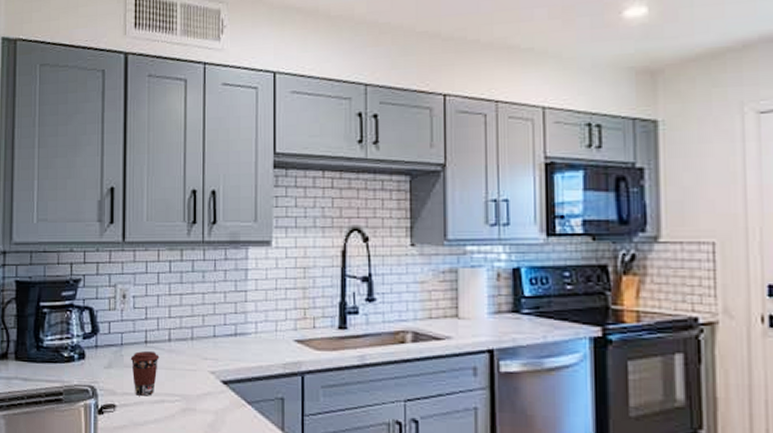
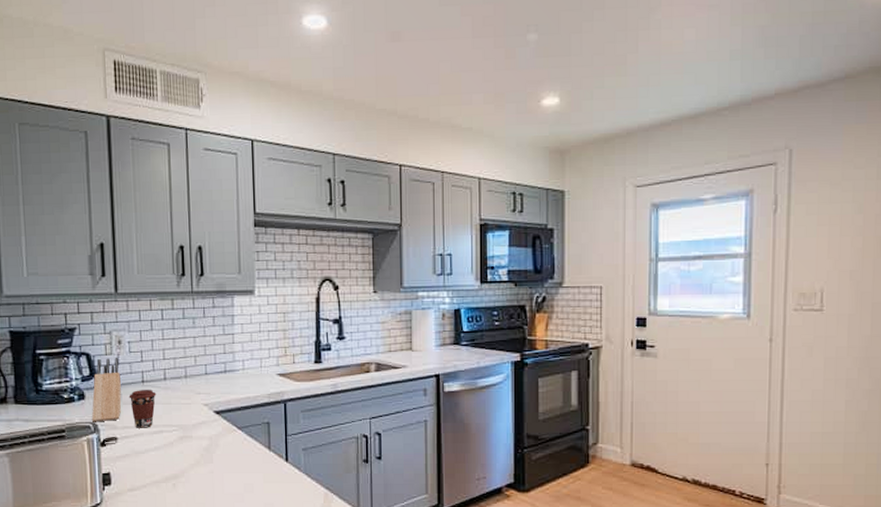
knife block: none [90,313,124,386] -> present [91,357,122,422]

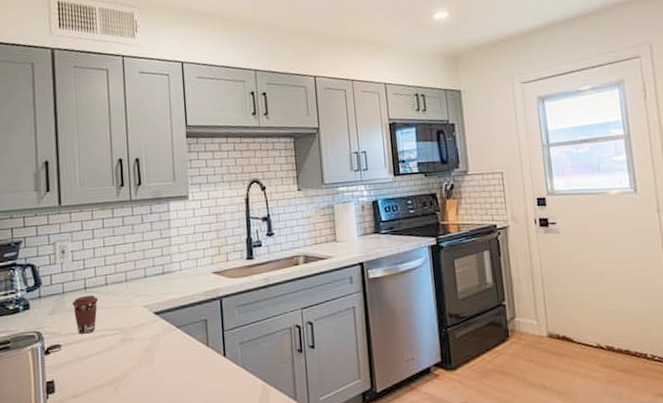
knife block: present [91,357,122,422] -> none [36,266,65,331]

